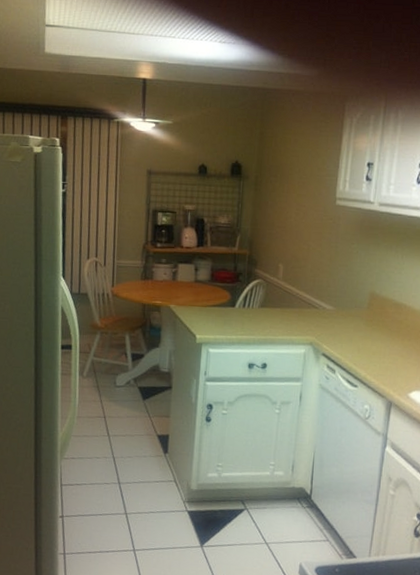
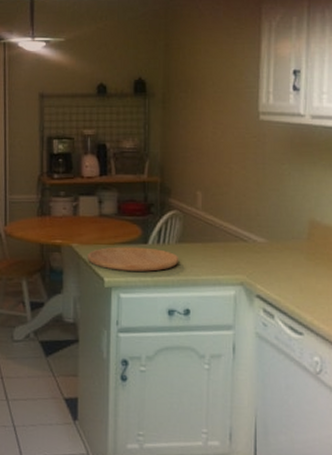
cutting board: none [183,308,261,331] -> present [88,246,179,272]

